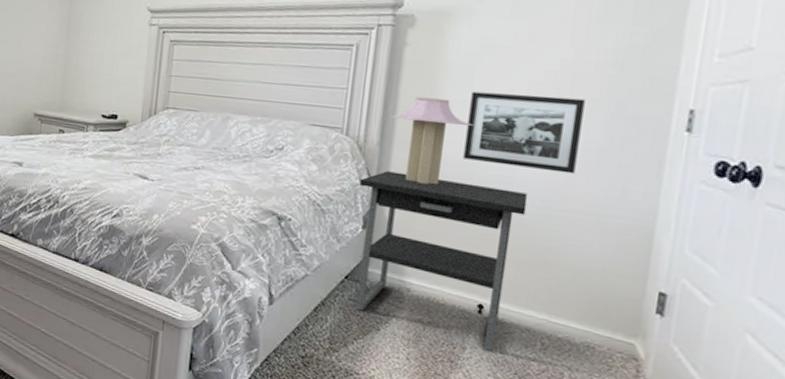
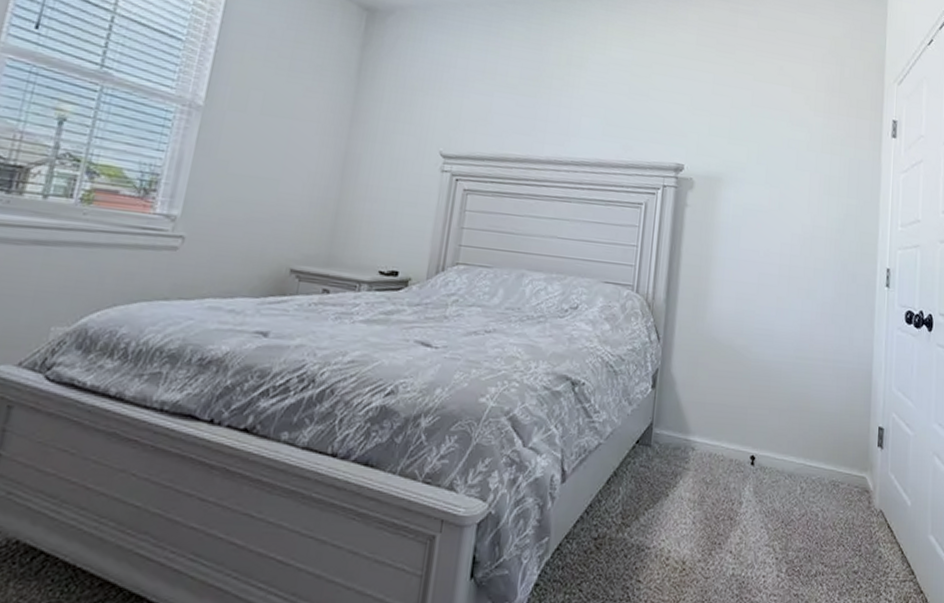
nightstand: present [356,171,528,352] -> none [647,328,785,503]
table lamp: present [390,97,474,185] -> none [674,255,742,340]
picture frame: present [463,91,585,174] -> none [734,251,820,325]

